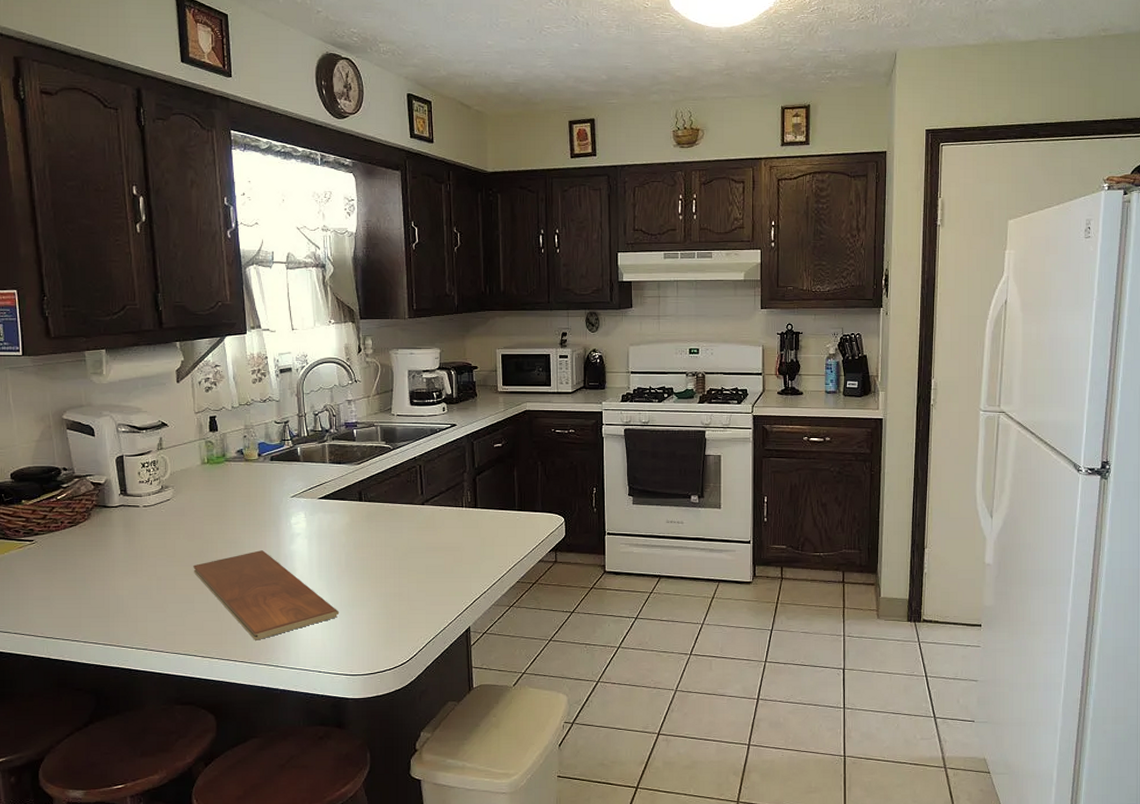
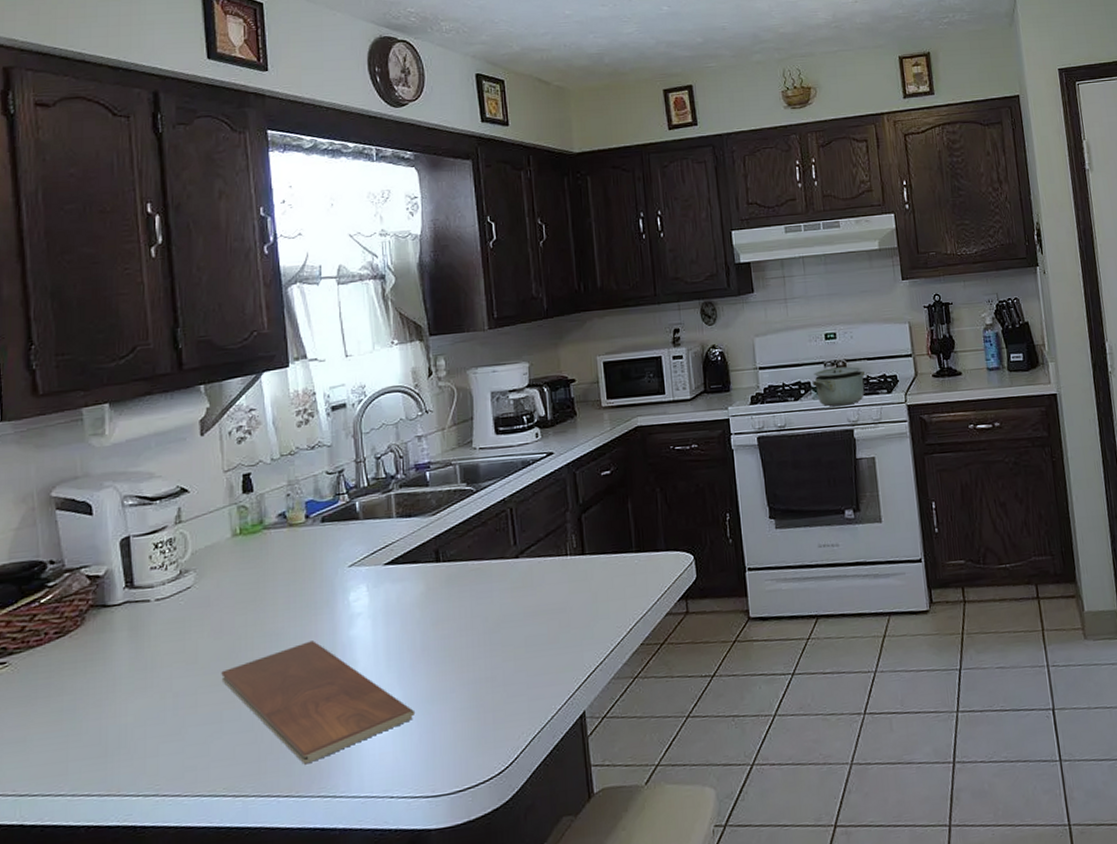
saucepan: none [674,378,720,410] -> present [812,366,865,407]

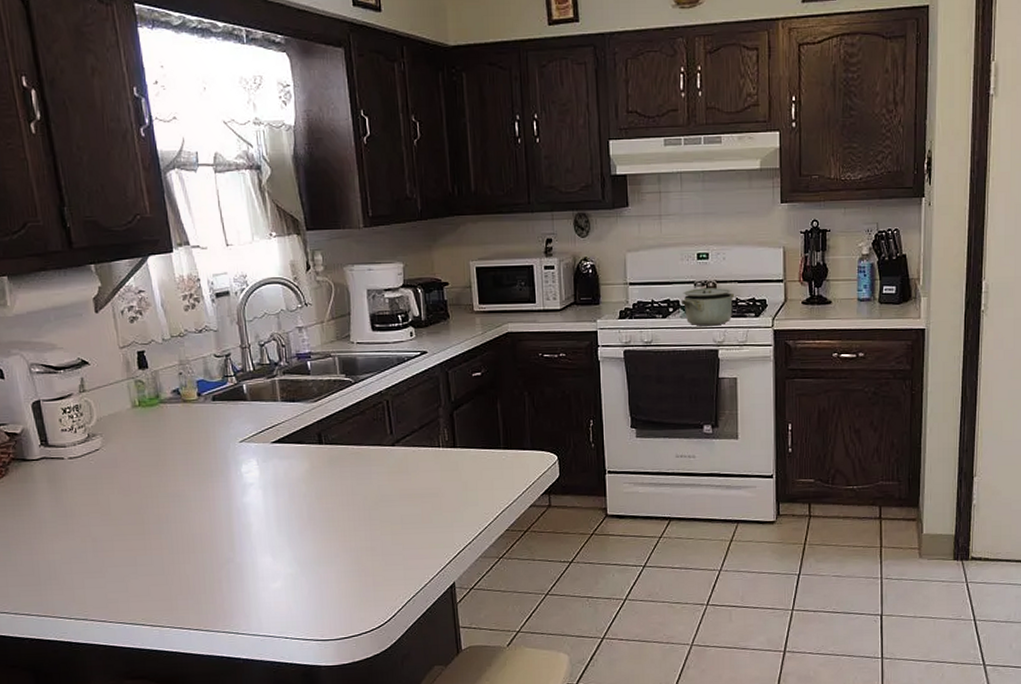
chopping board: present [221,640,416,765] -> none [132,504,305,606]

